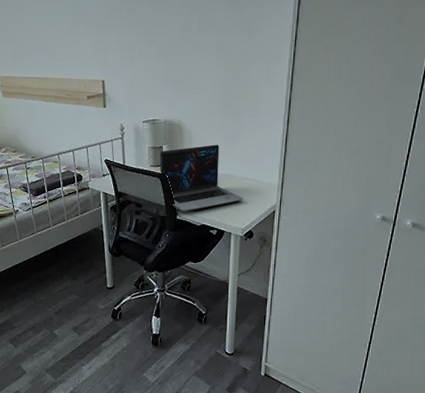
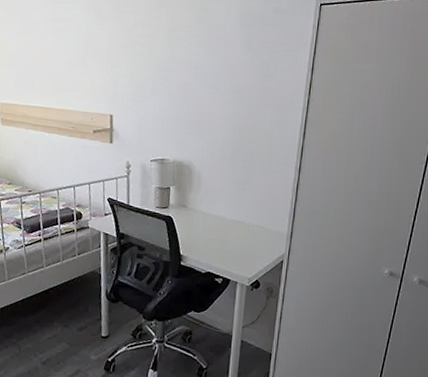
laptop: present [159,144,243,211] -> none [166,188,251,257]

